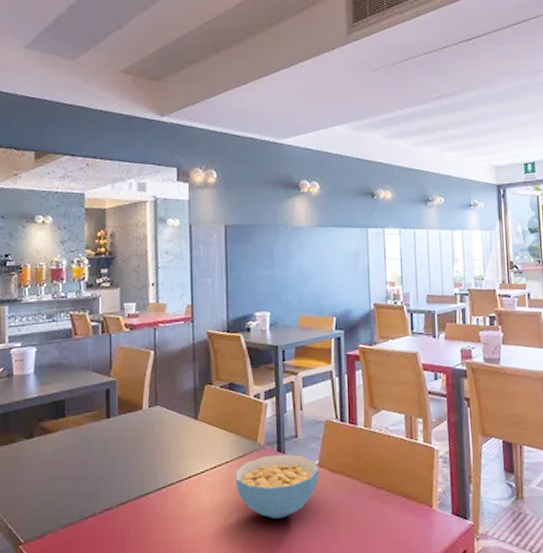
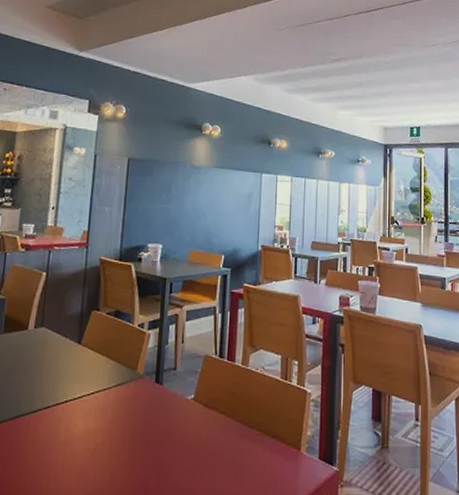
cereal bowl: present [235,454,320,519] -> none [111,385,194,450]

